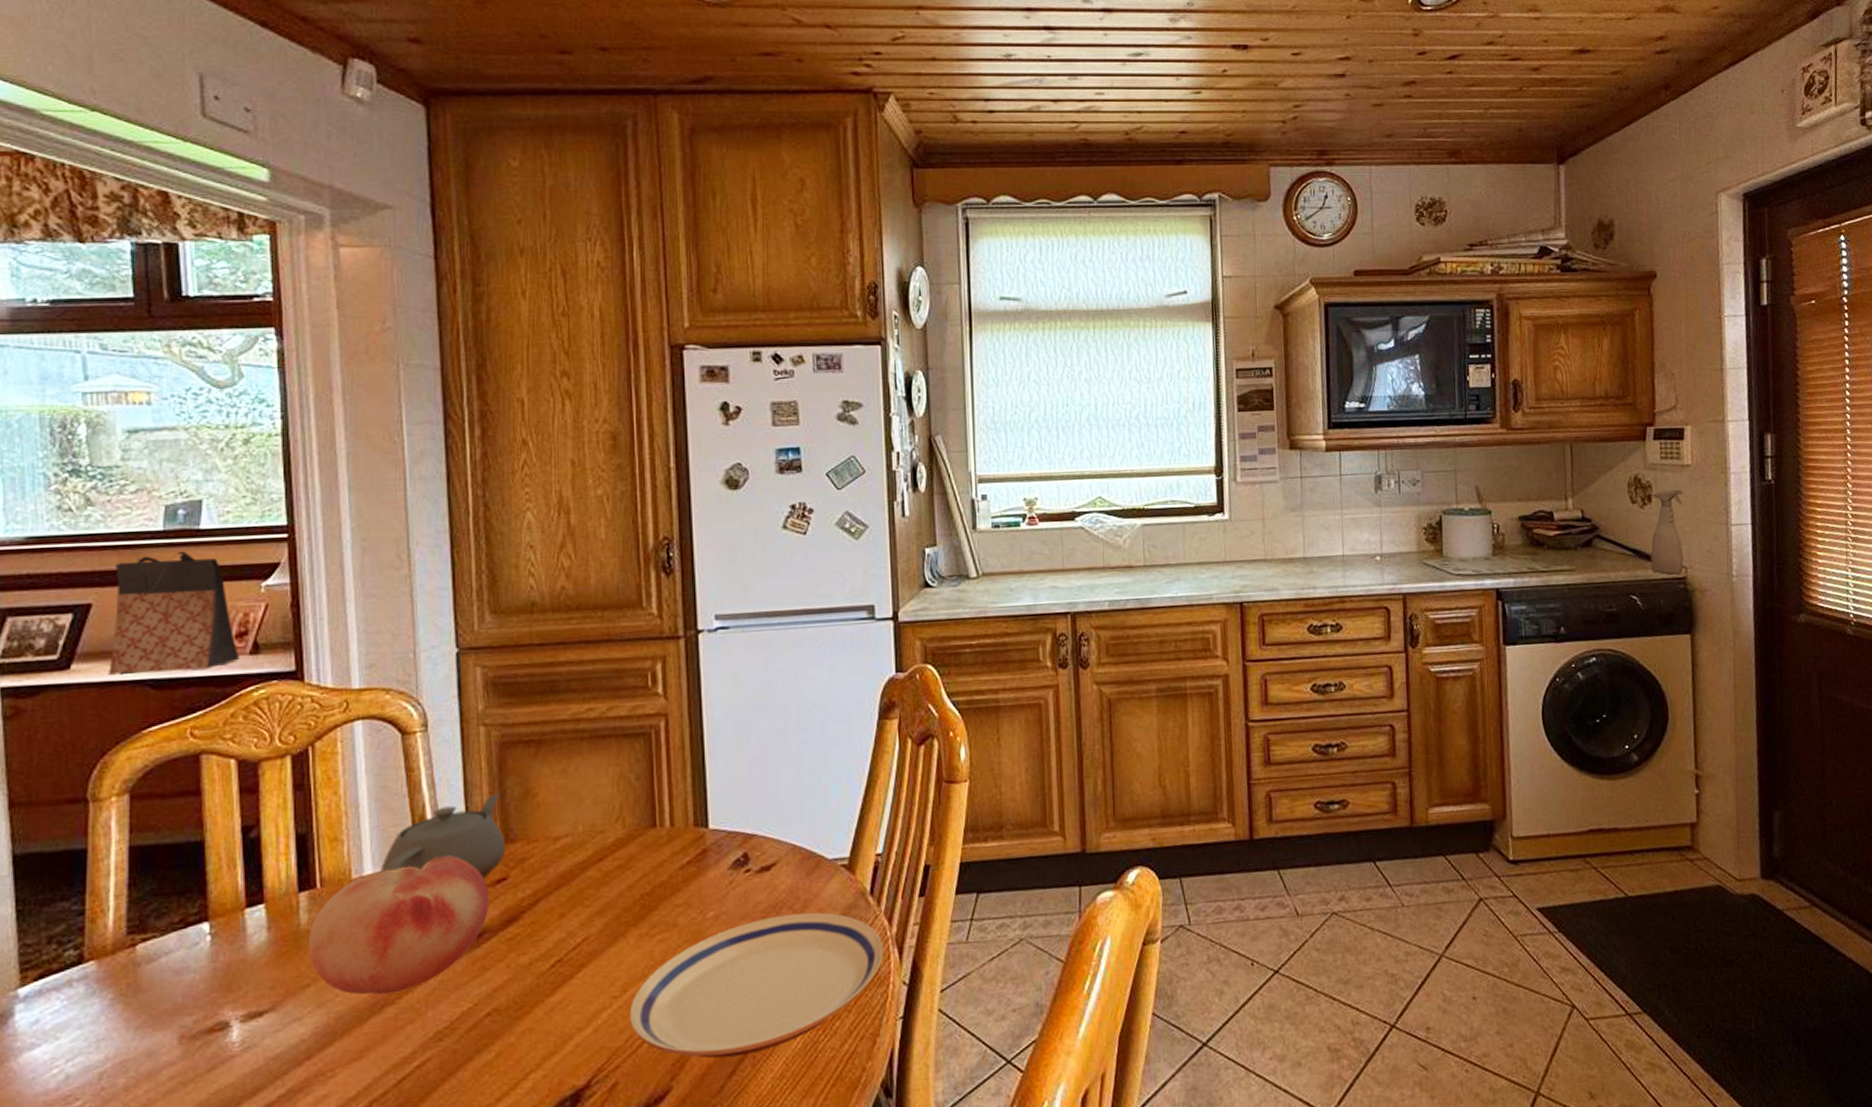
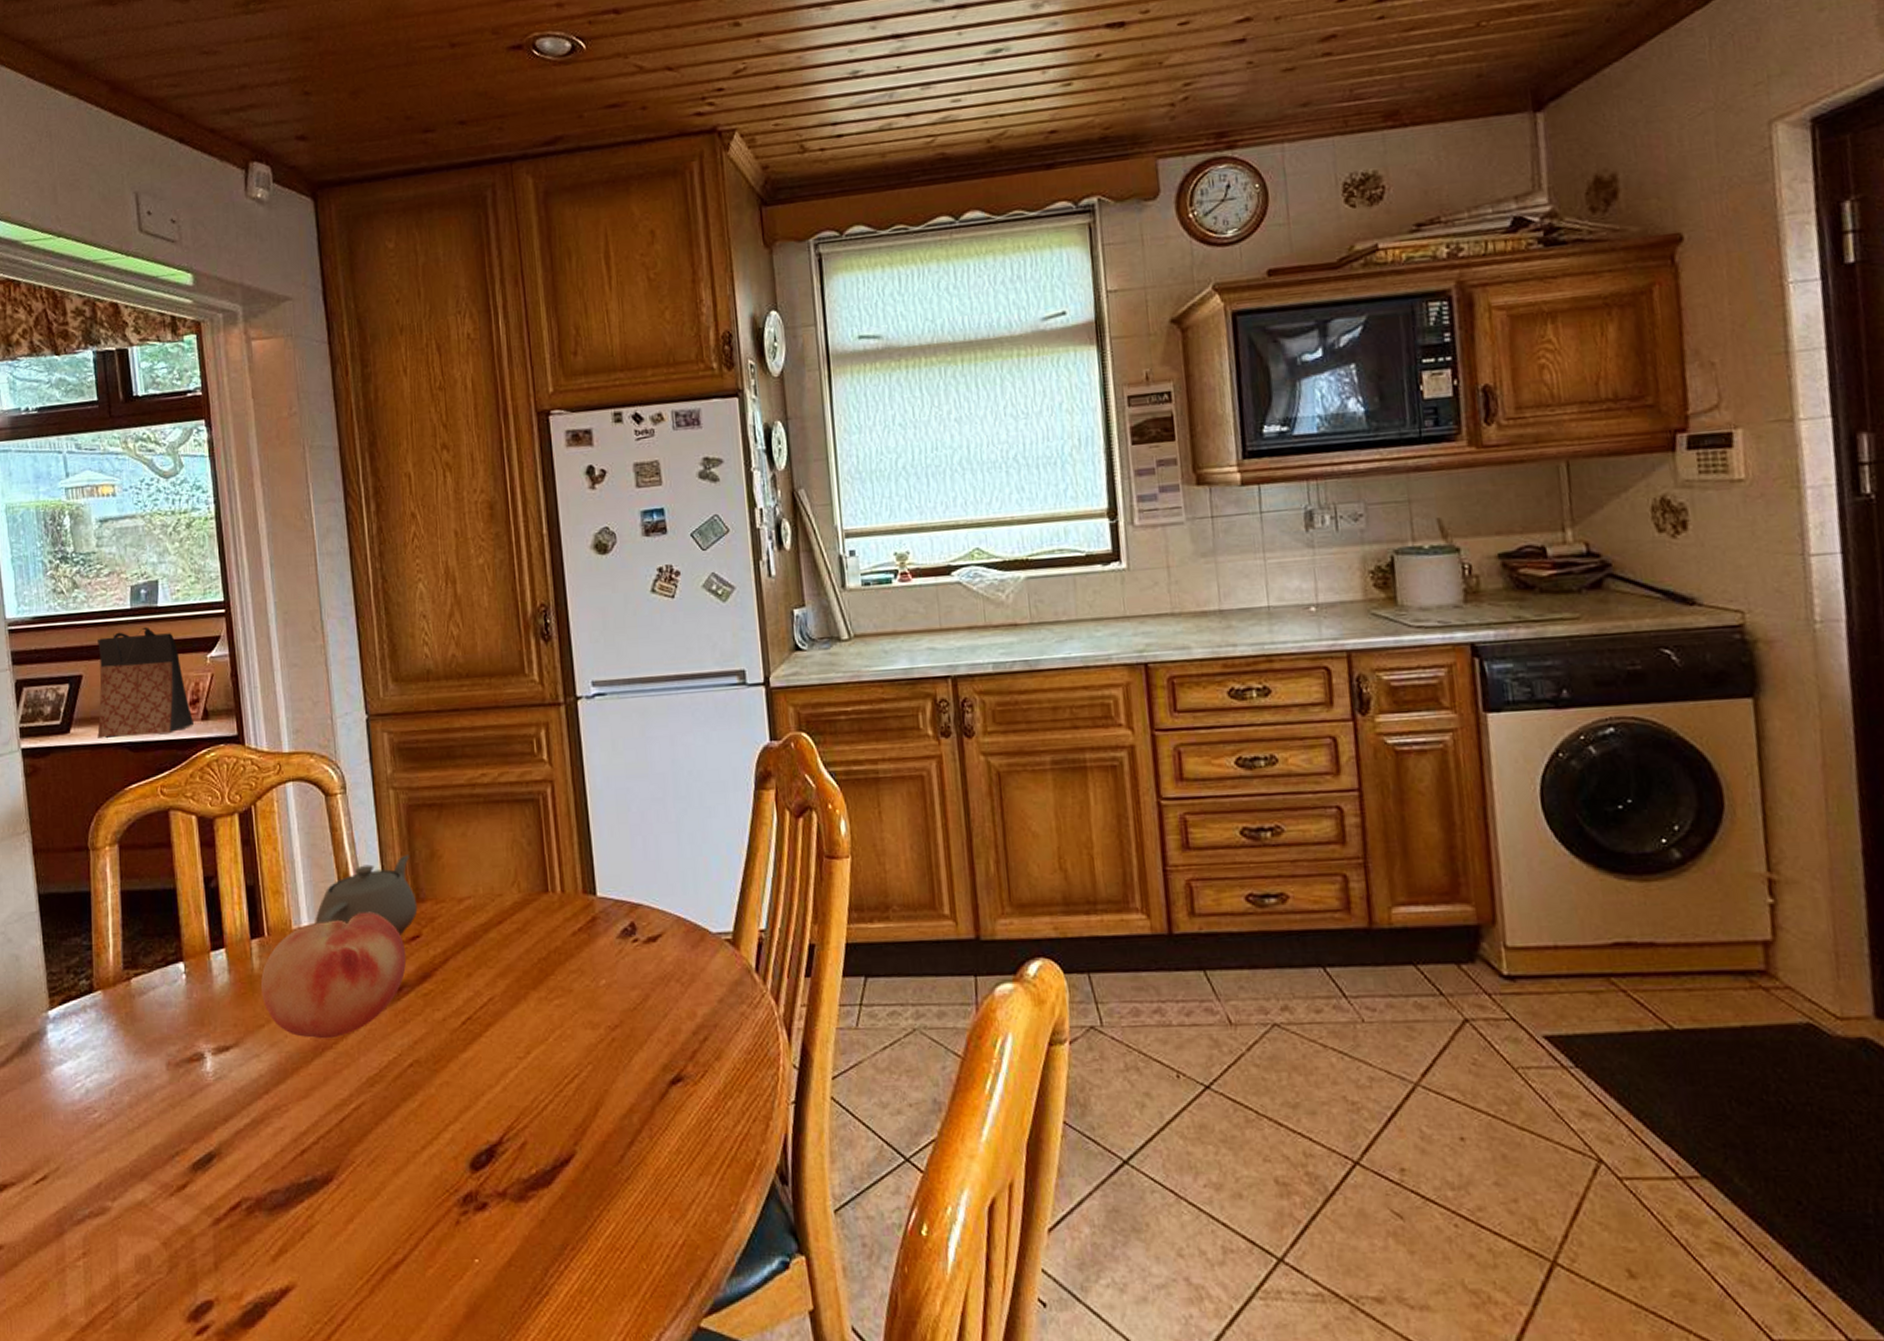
plate: present [629,912,884,1059] -> none [533,986,772,1127]
spray bottle: present [1650,488,1684,575] -> none [1688,511,1739,622]

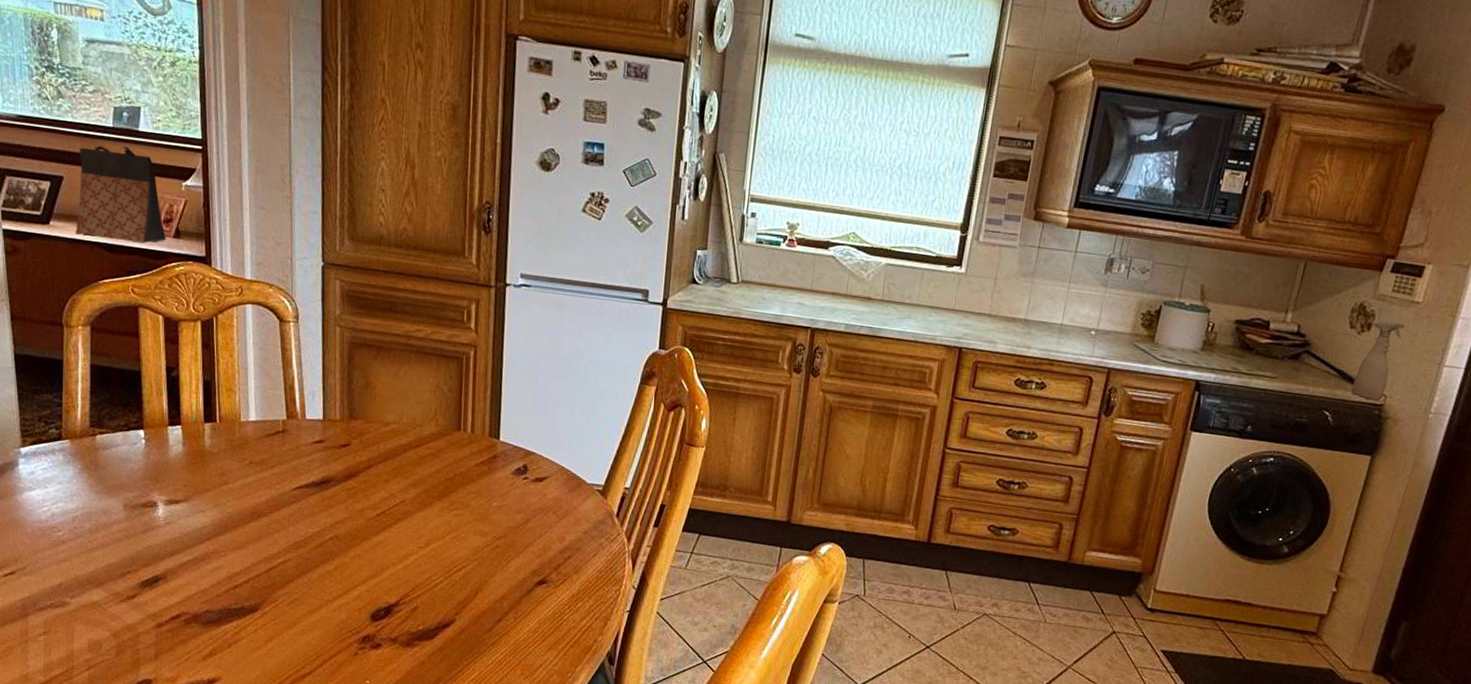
fruit: present [261,911,407,1039] -> none [210,418,337,509]
teapot: present [315,854,418,935] -> none [261,380,350,442]
spray bottle: none [1688,511,1739,622] -> present [1351,320,1405,401]

